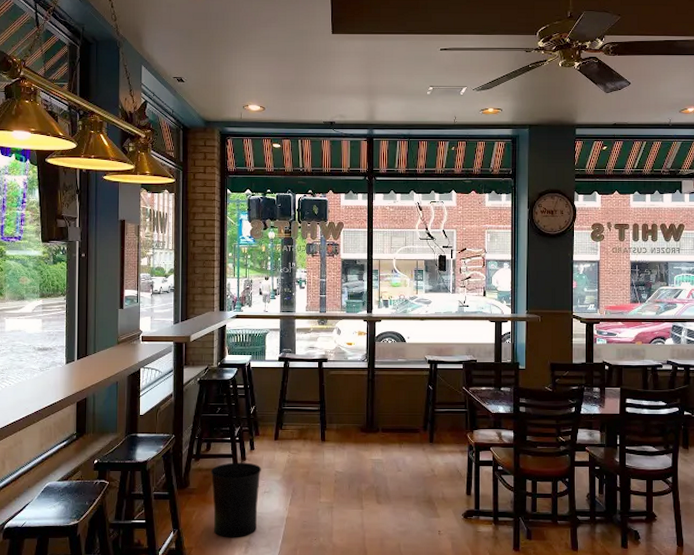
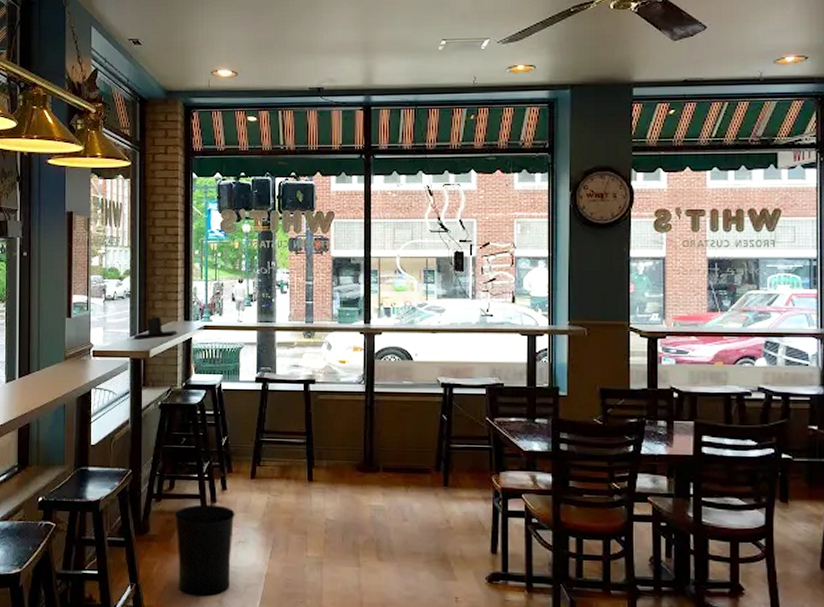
napkin holder: none [176,307,214,327] -> present [133,316,178,339]

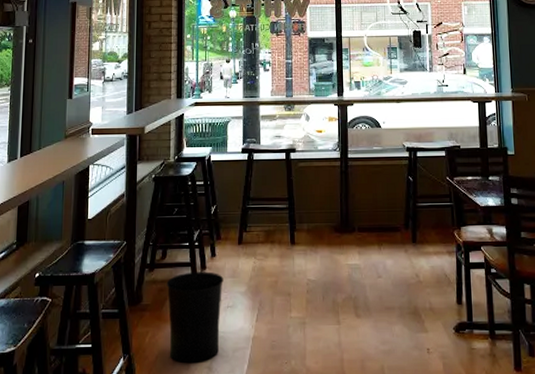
napkin holder: present [133,316,178,339] -> none [130,95,171,117]

